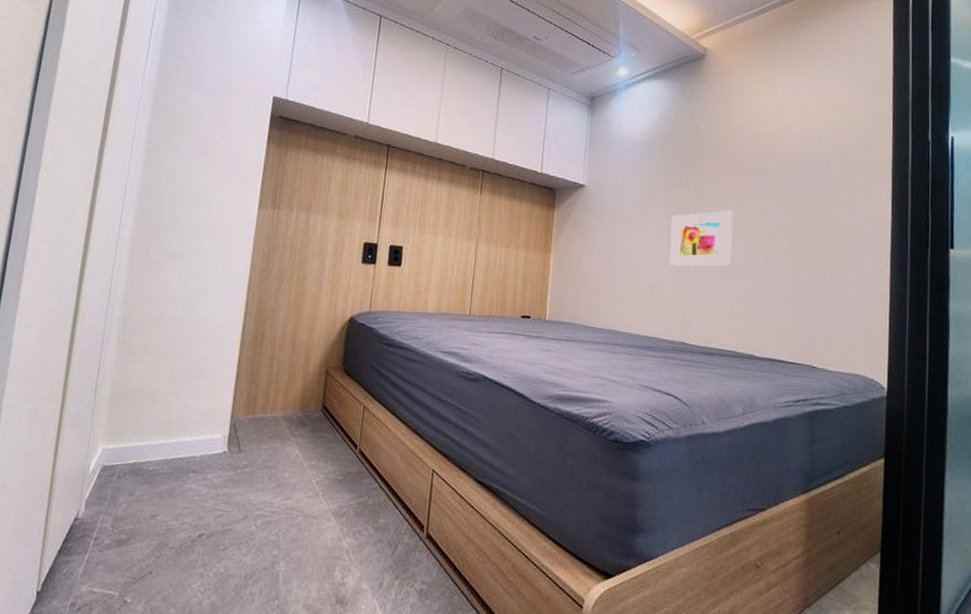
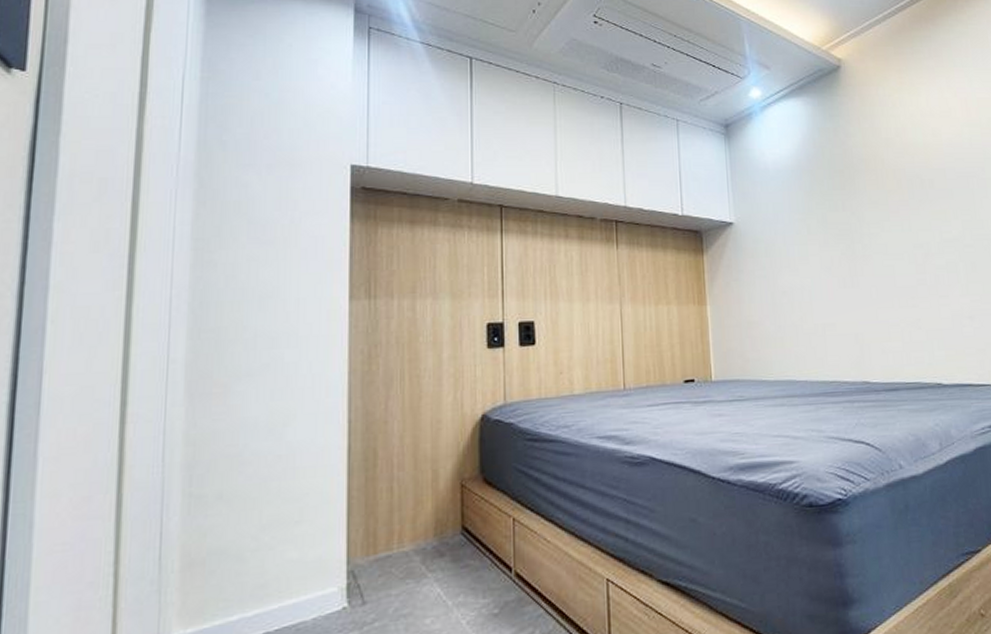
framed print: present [669,210,734,267] -> none [832,229,902,299]

